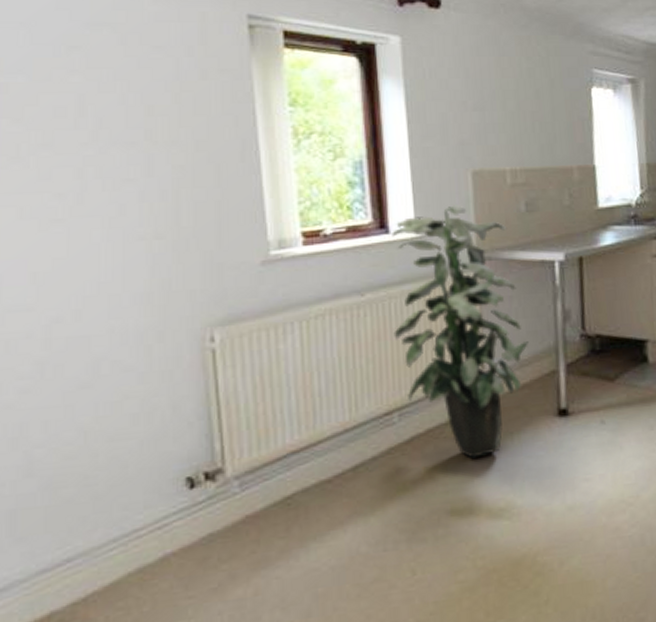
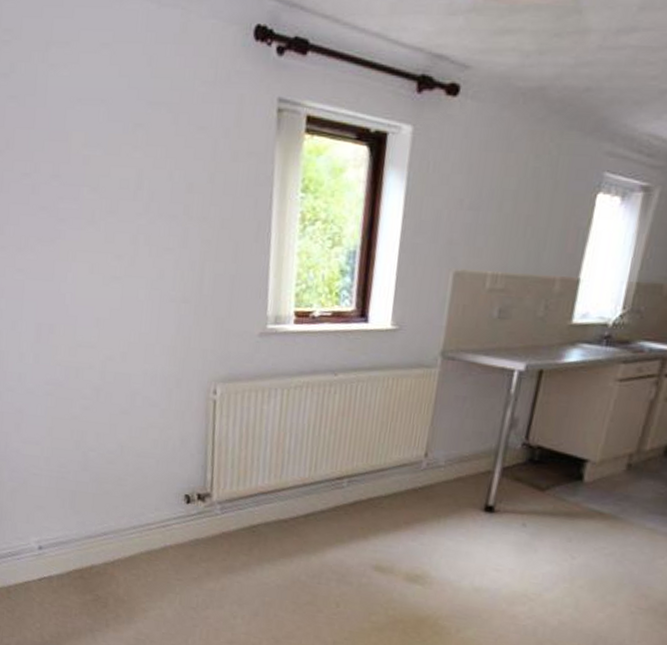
indoor plant: present [392,205,530,459] -> none [355,303,476,530]

